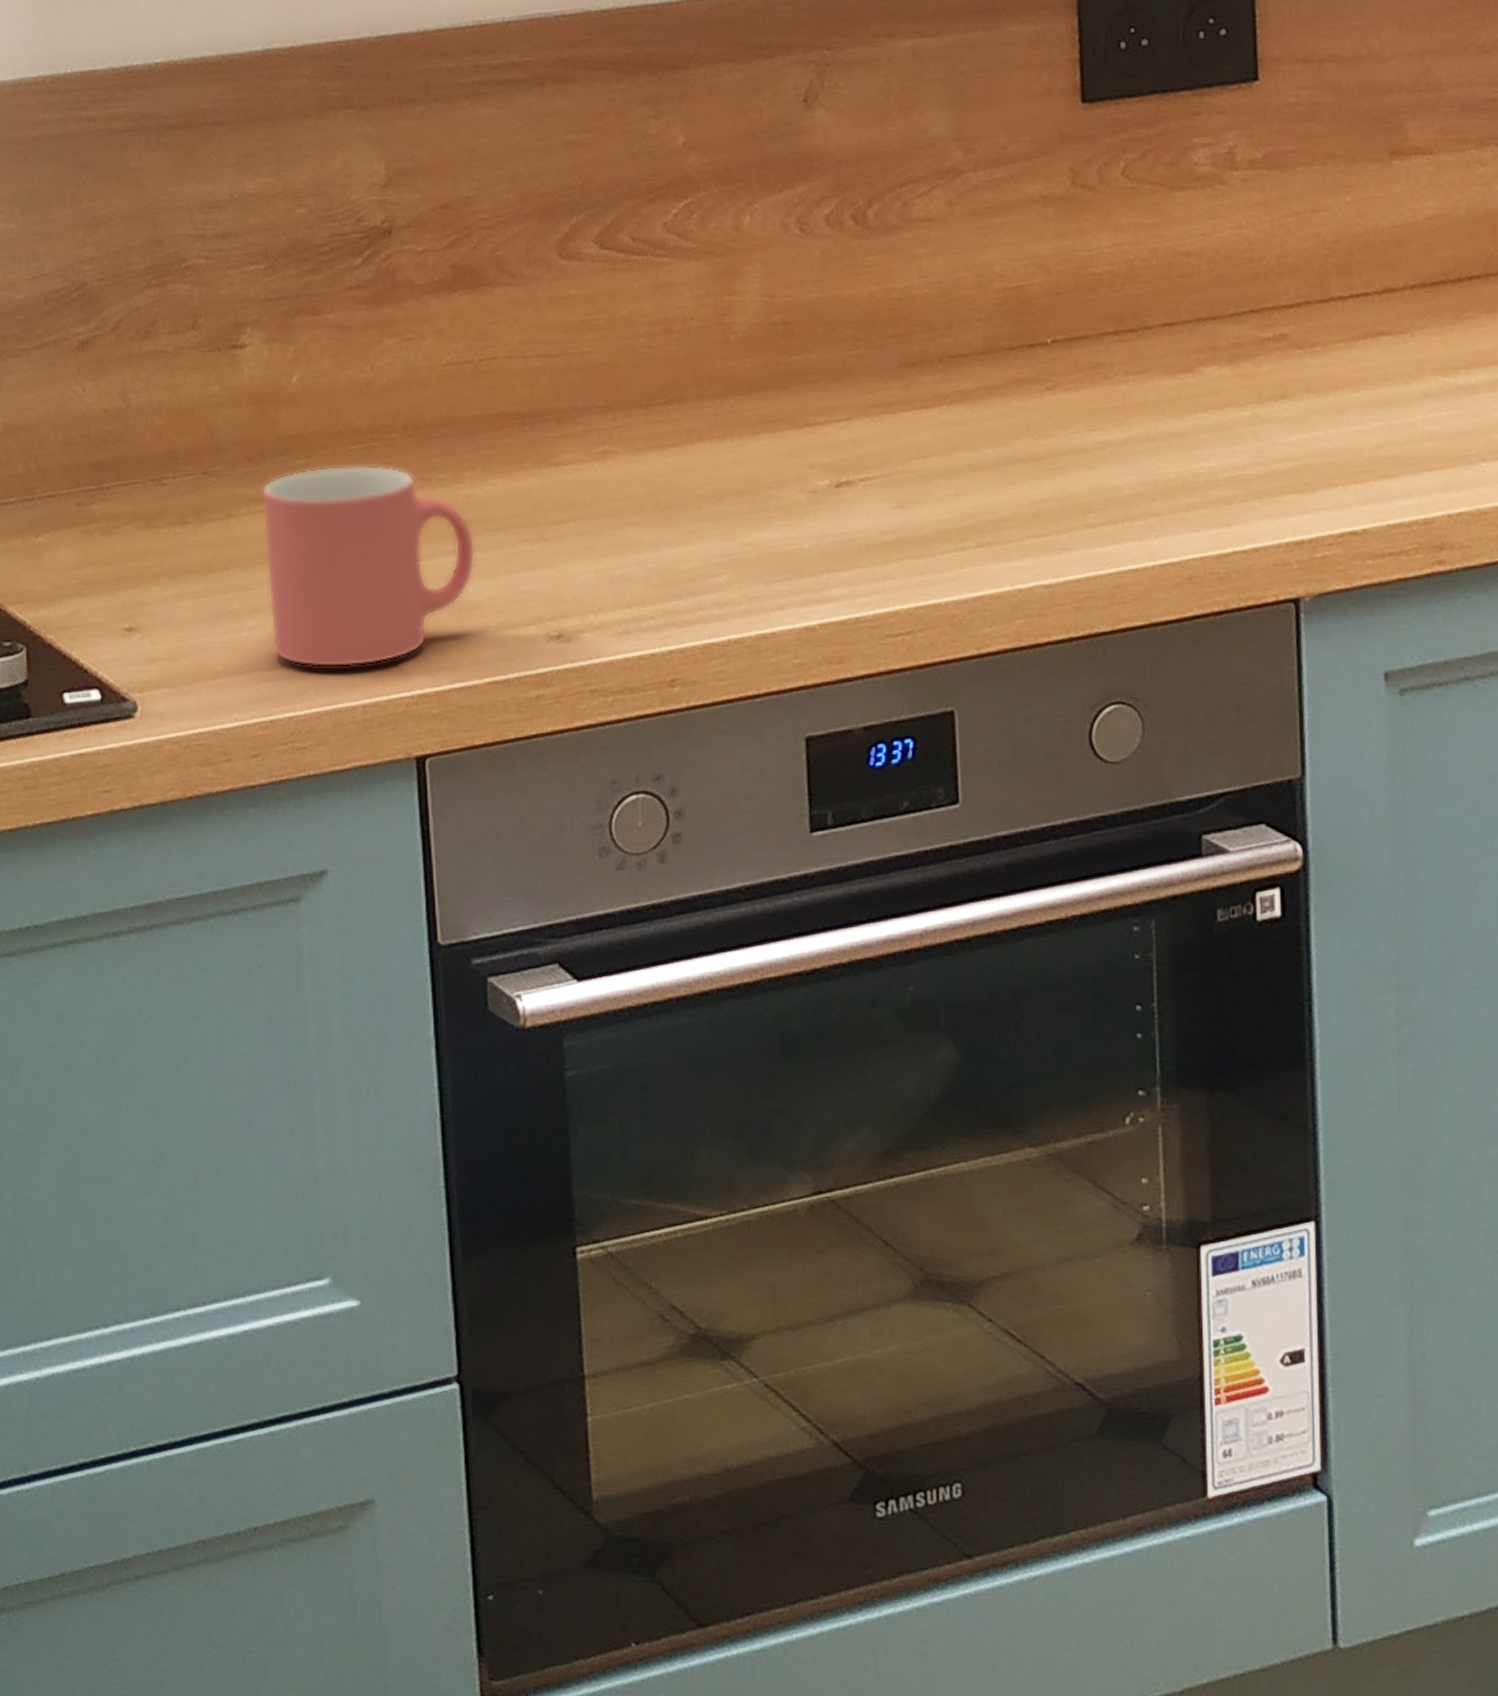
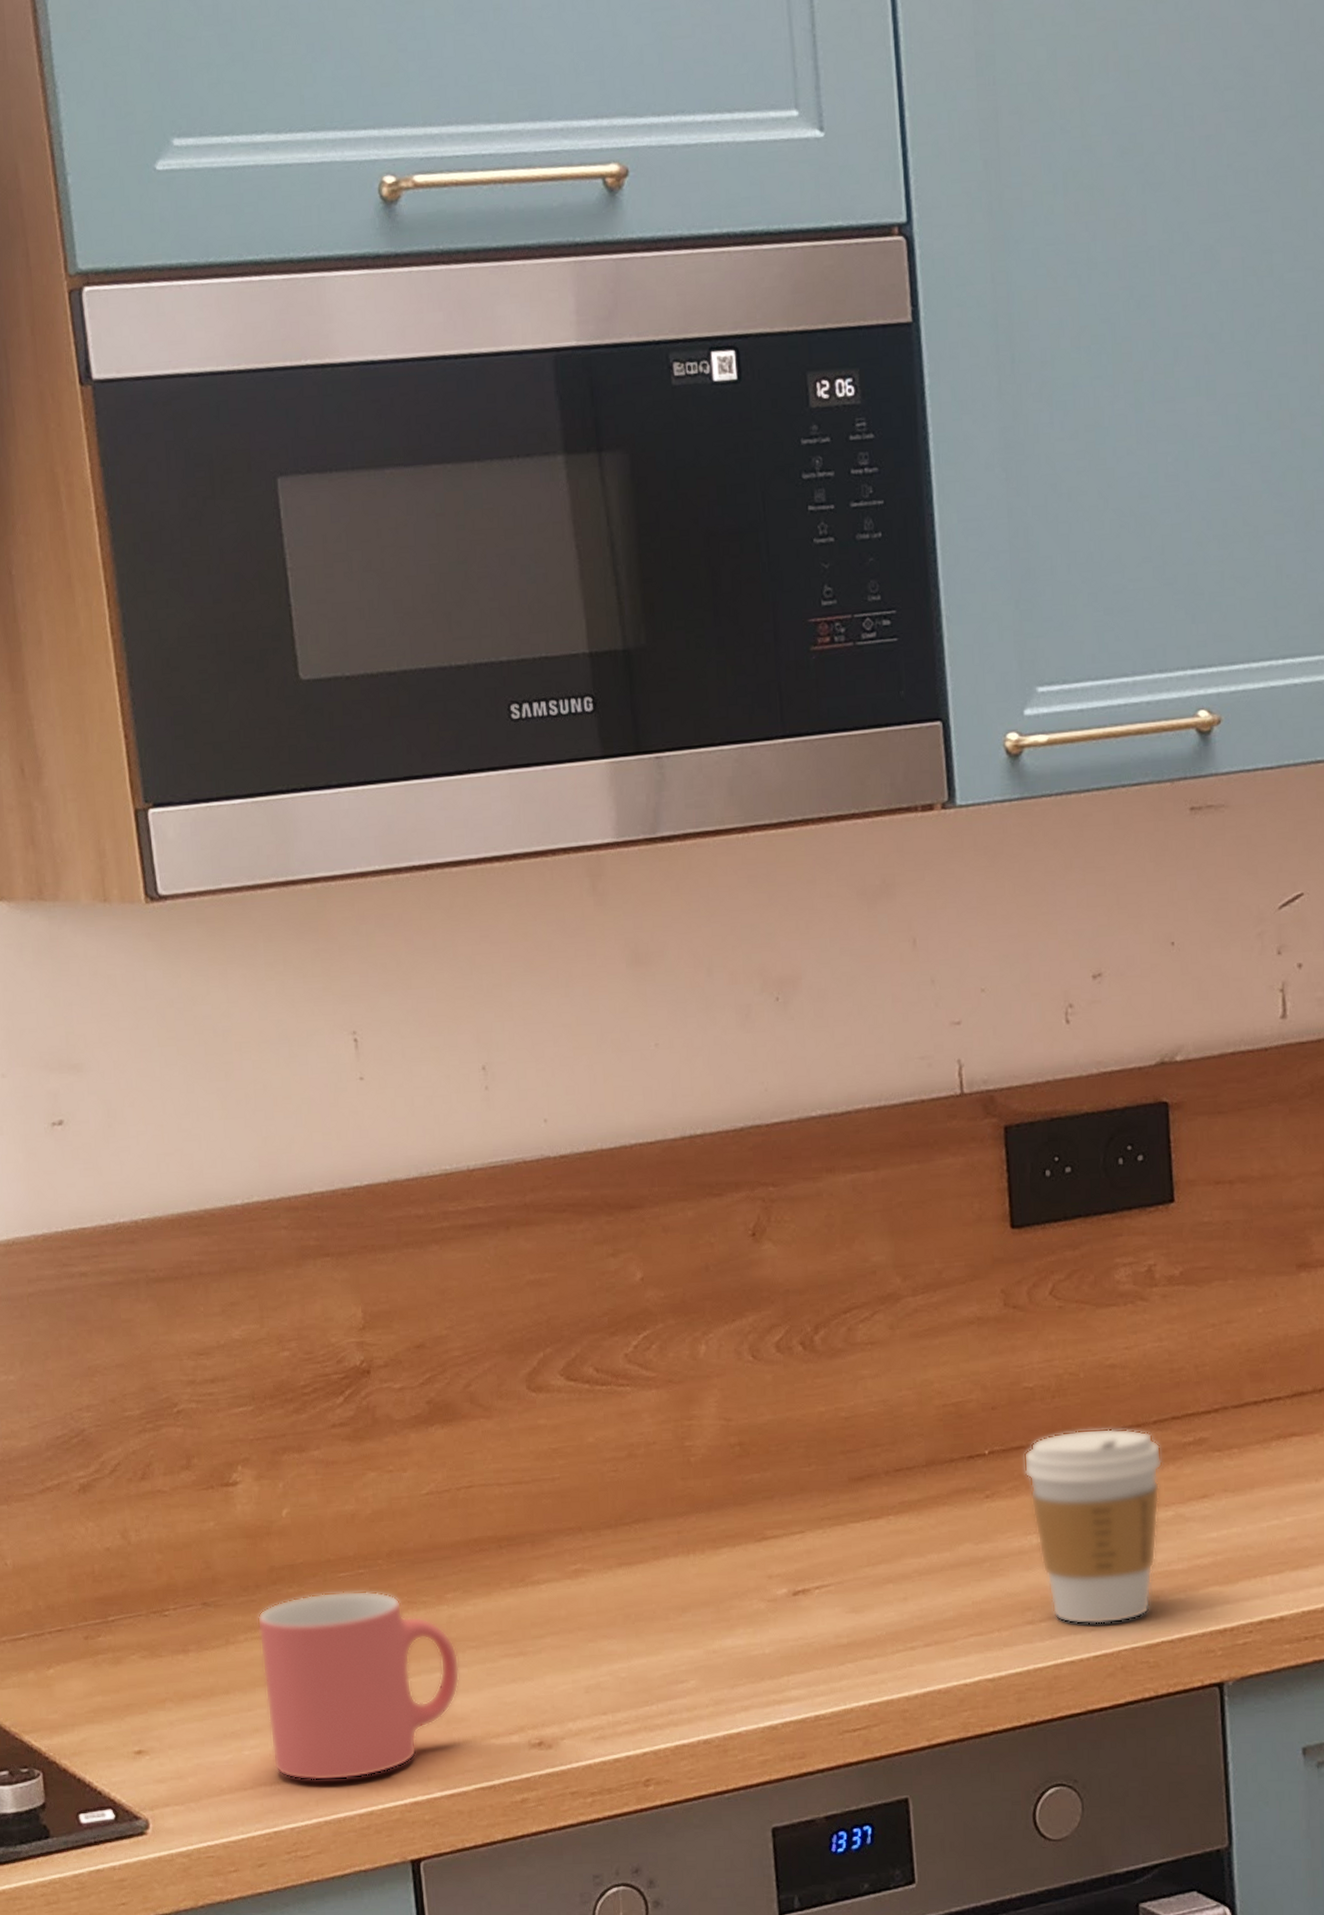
coffee cup: none [1089,320,1238,531] -> present [1023,1428,1162,1625]

